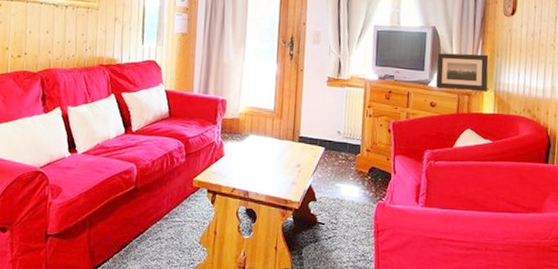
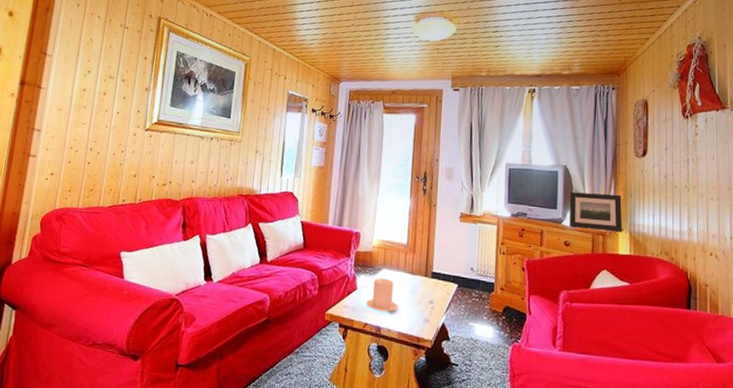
candle: none [234,144,266,177] -> present [366,278,399,313]

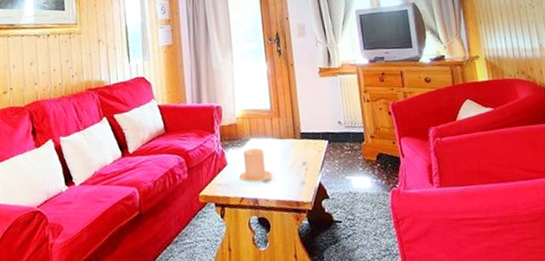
picture frame: present [569,191,623,233] -> none [422,23,478,63]

